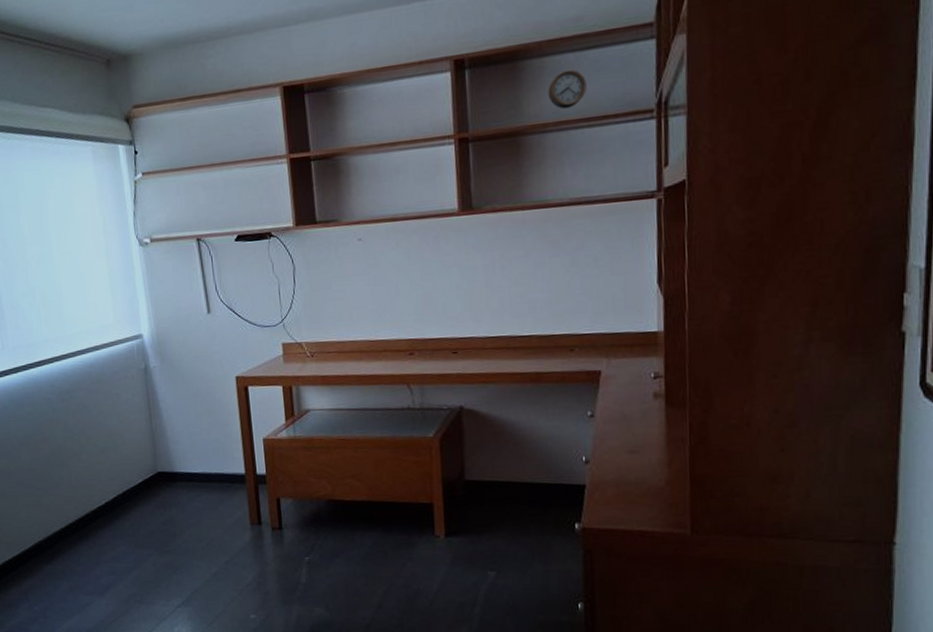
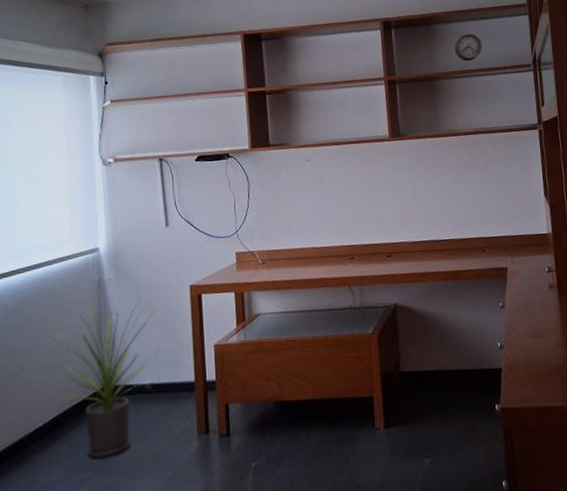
house plant: none [102,385,209,539] -> present [46,296,160,459]

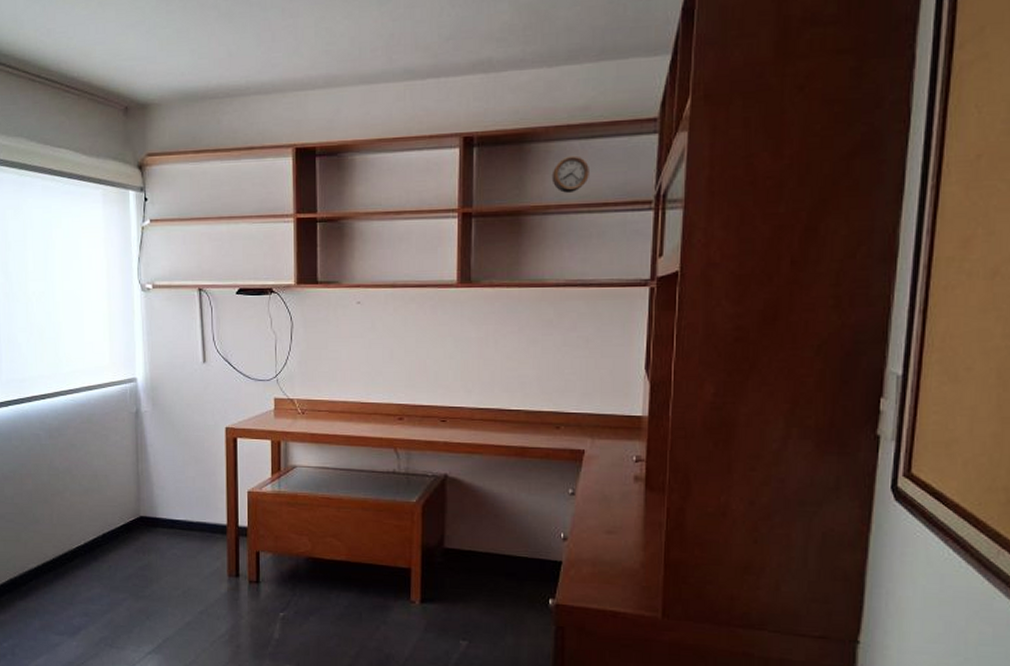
house plant: present [46,296,160,459] -> none [87,432,194,584]

